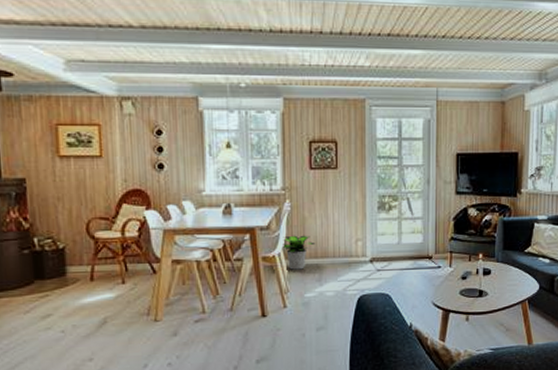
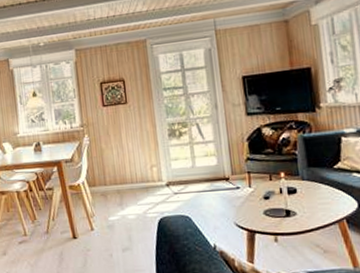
potted plant: present [282,235,316,270] -> none [85,164,114,196]

